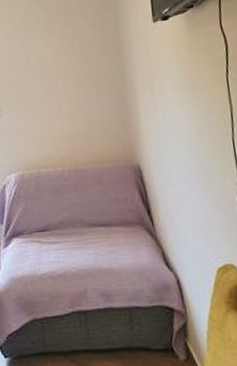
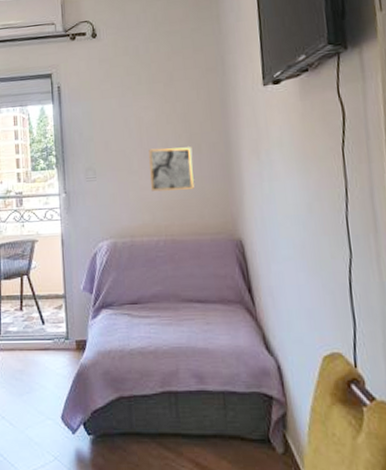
wall art: none [50,81,94,125] -> present [149,147,194,192]

